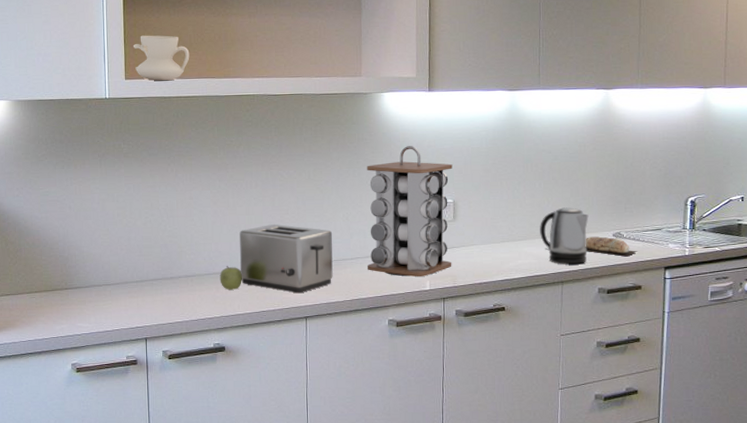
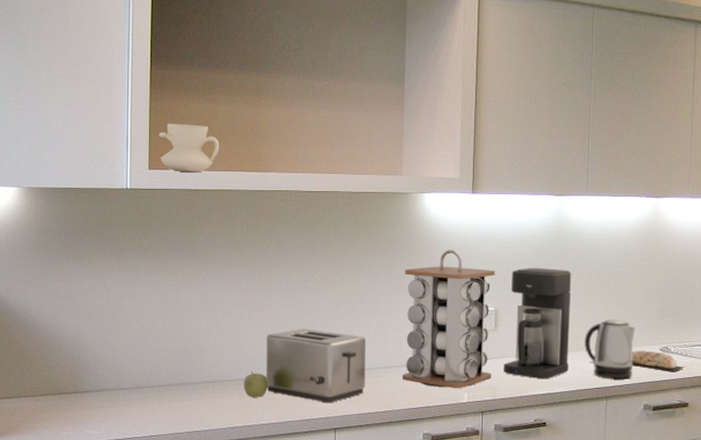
coffee maker: none [463,160,526,267] -> present [503,267,572,380]

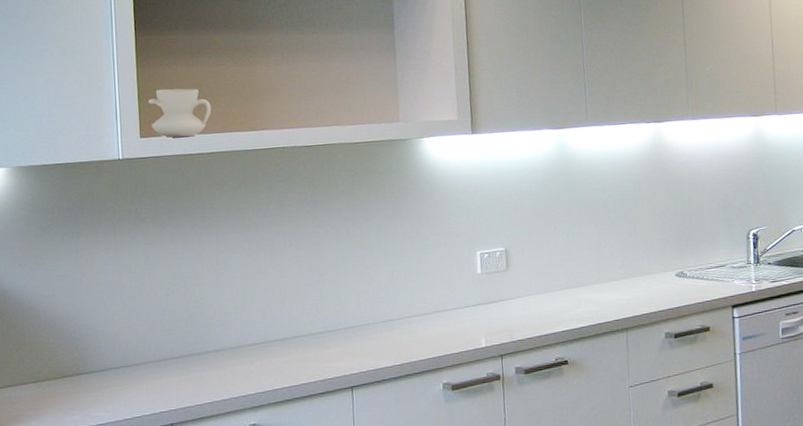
fruit: present [243,371,268,398] -> none [253,335,279,363]
toaster: present [265,328,366,403] -> none [273,285,379,361]
spice rack: present [403,250,495,389] -> none [410,192,508,335]
coffee maker: present [503,267,572,380] -> none [518,202,585,317]
kettle: present [585,319,635,378] -> none [598,248,651,310]
bread loaf: present [632,350,685,372] -> none [648,277,703,297]

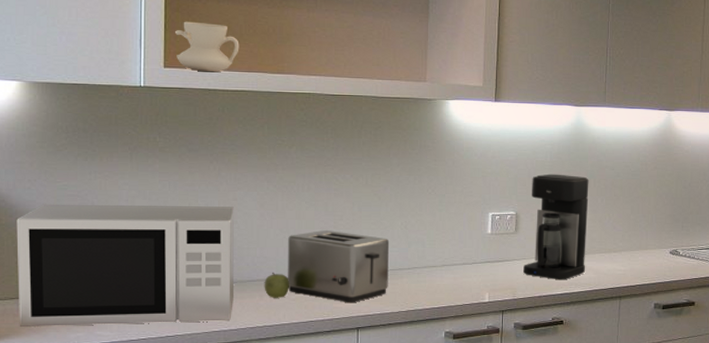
microwave: none [10,271,224,414] -> present [16,203,234,327]
fruit: none [253,335,279,363] -> present [264,272,289,298]
toaster: none [273,285,379,361] -> present [287,229,390,303]
coffee maker: none [518,202,585,317] -> present [523,174,589,280]

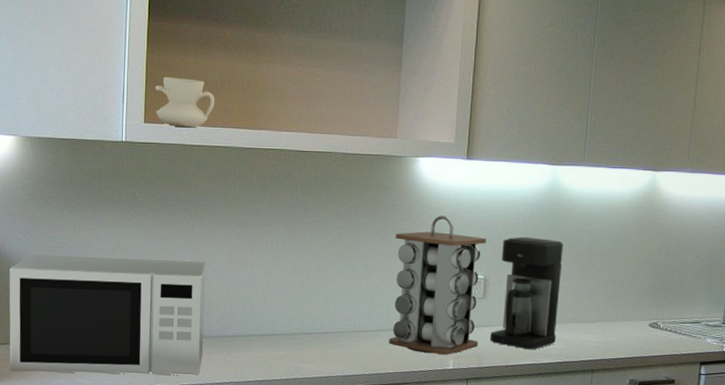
fruit: present [264,272,289,298] -> none [231,328,256,355]
toaster: present [287,229,390,303] -> none [253,288,355,364]
spice rack: none [425,155,516,289] -> present [389,216,486,356]

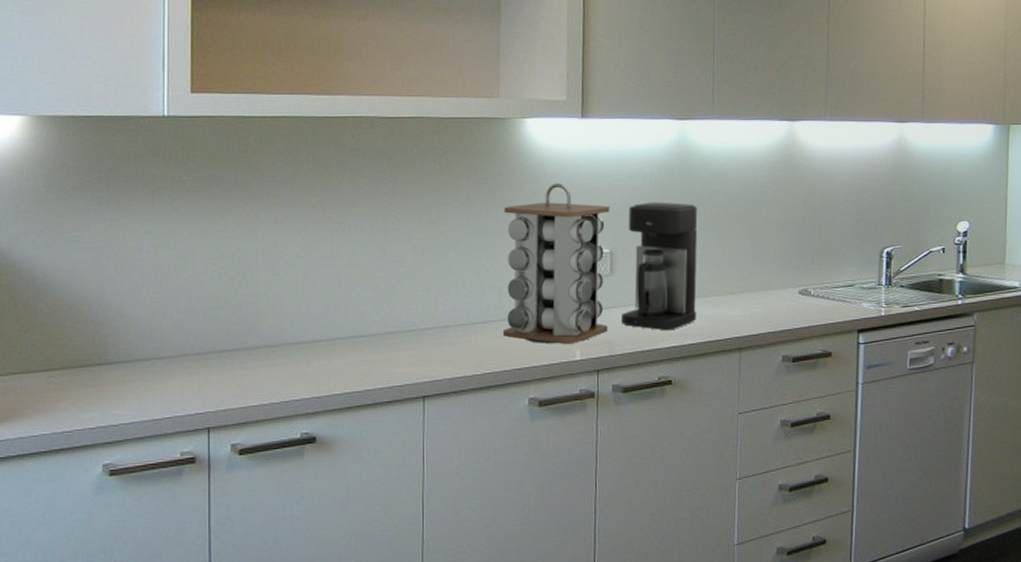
microwave: present [9,254,205,376] -> none [20,255,275,407]
ceramic jug: present [154,77,215,128] -> none [202,38,279,96]

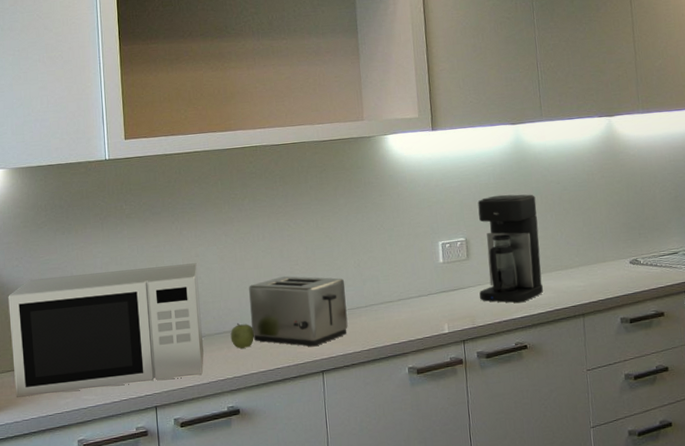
microwave: none [20,255,275,407] -> present [8,263,204,397]
fruit: none [311,331,341,363] -> present [230,322,254,349]
toaster: none [338,278,460,367] -> present [248,275,348,347]
spice rack: present [503,183,610,345] -> none [375,186,470,321]

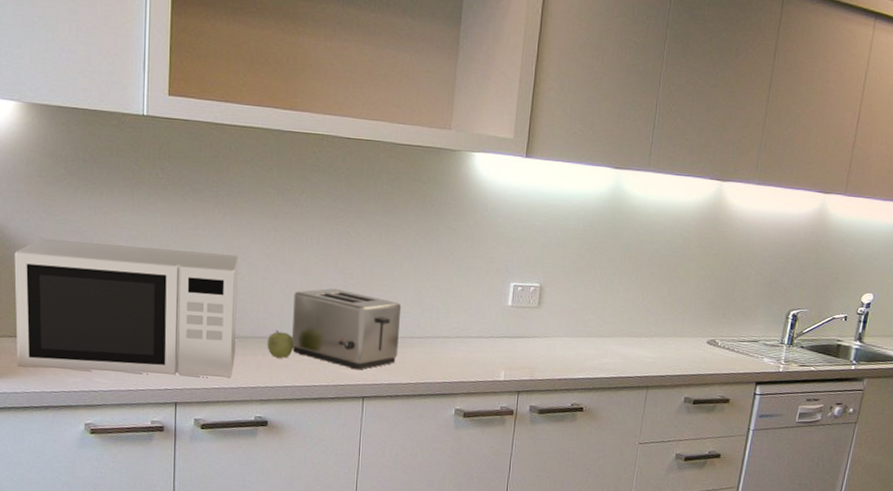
coffee maker: present [477,194,543,303] -> none [544,244,624,363]

